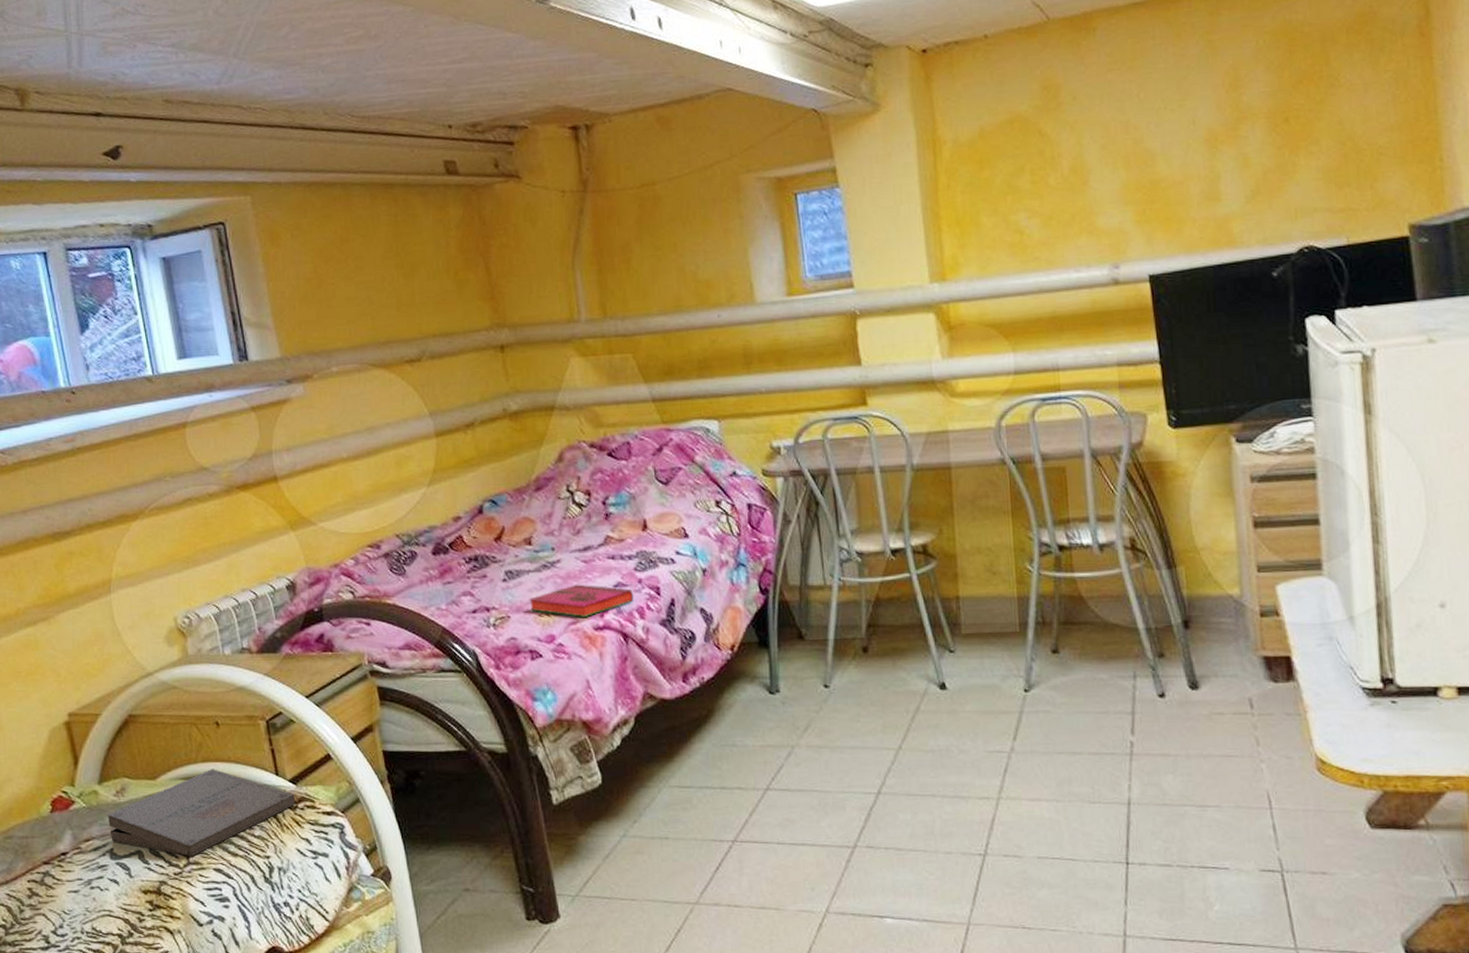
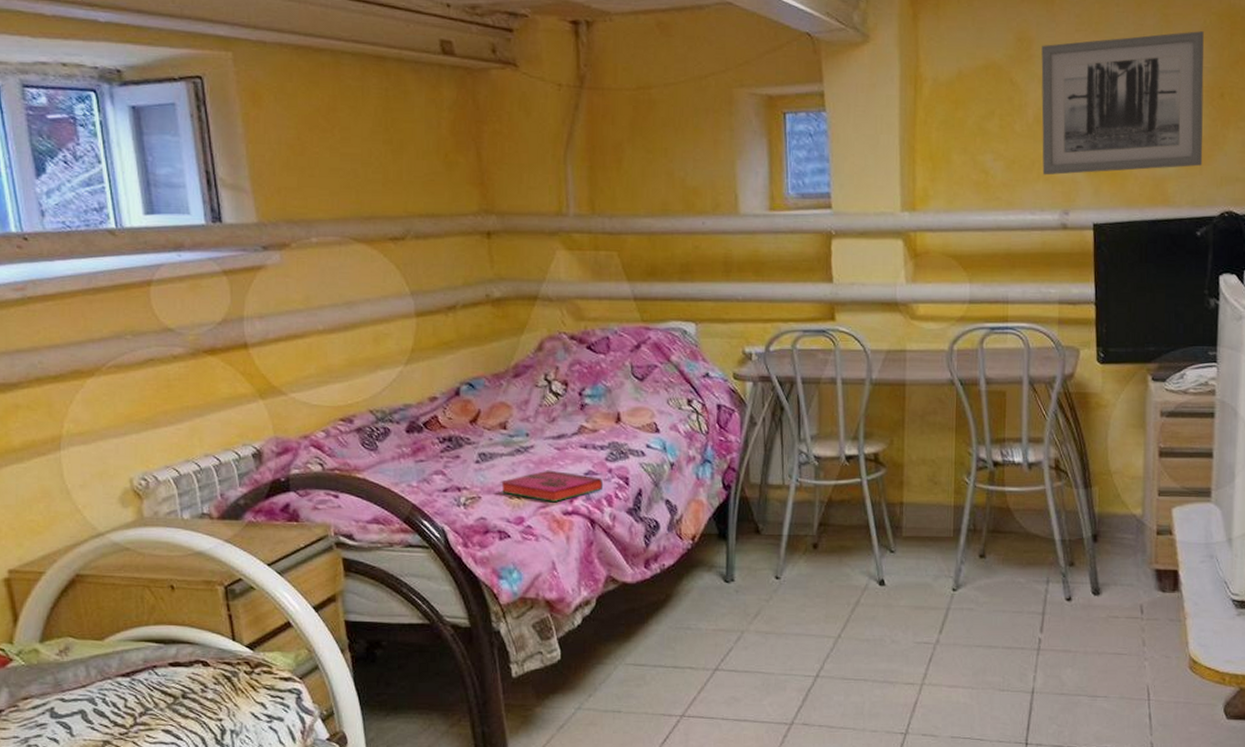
pizza box: present [108,769,296,857] -> none [49,632,252,718]
wall art: none [1071,53,1271,229] -> present [1041,31,1204,176]

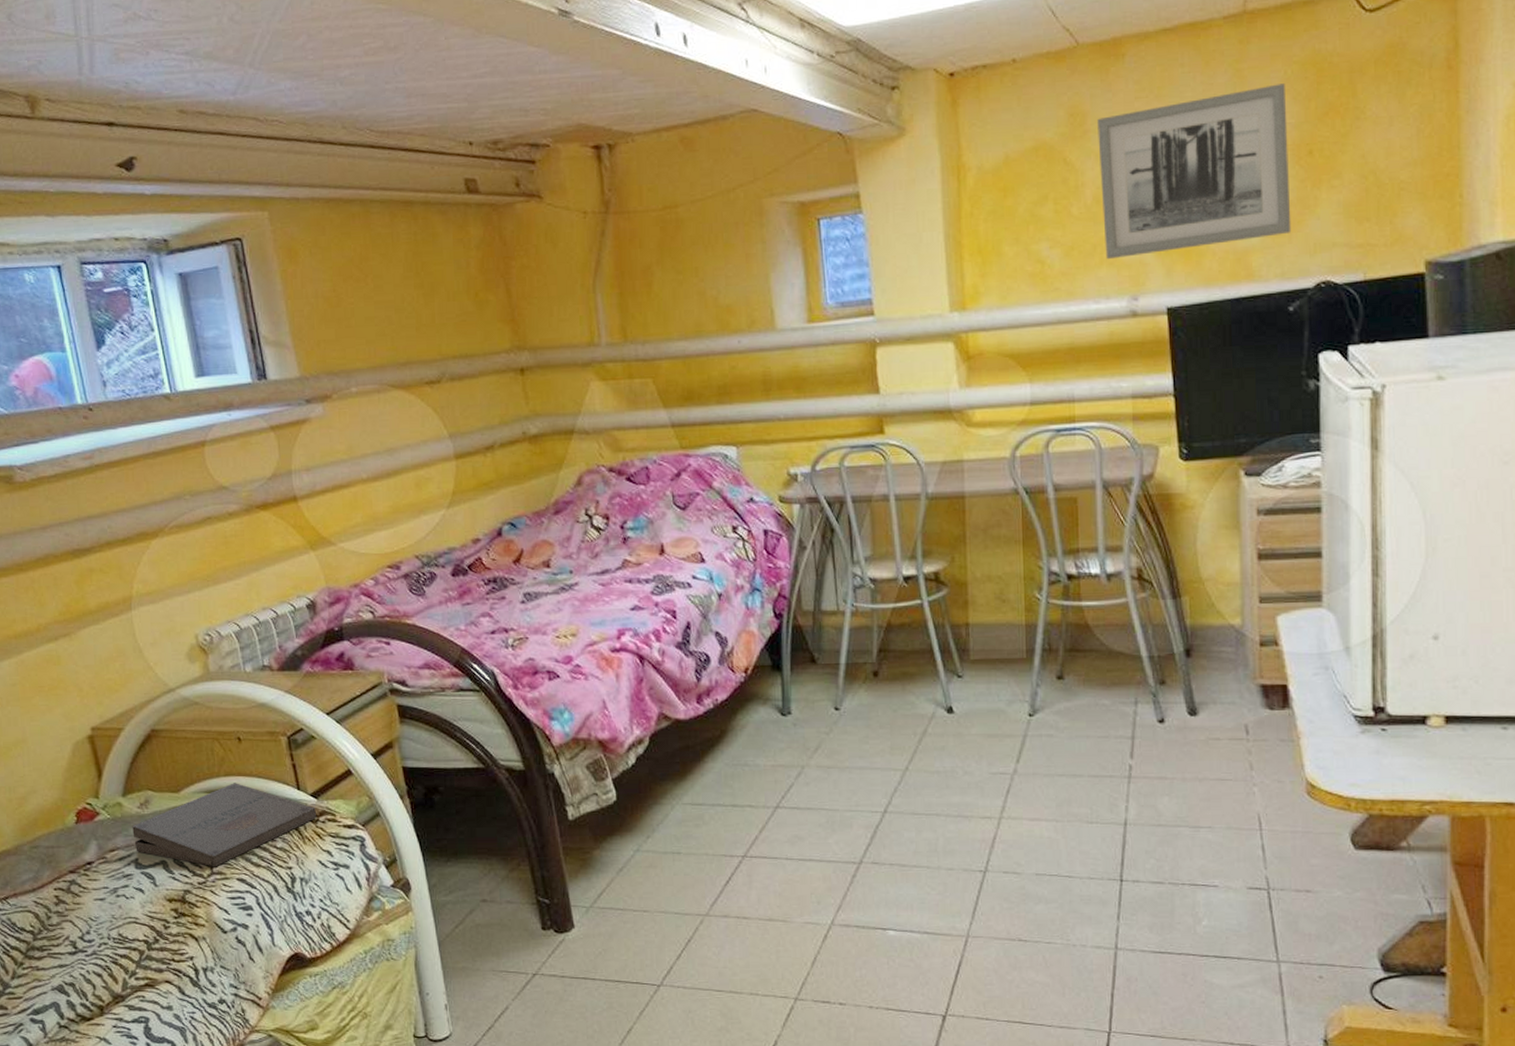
pizza box: none [49,632,252,718] -> present [132,783,317,867]
hardback book: present [500,470,604,502] -> none [546,606,651,639]

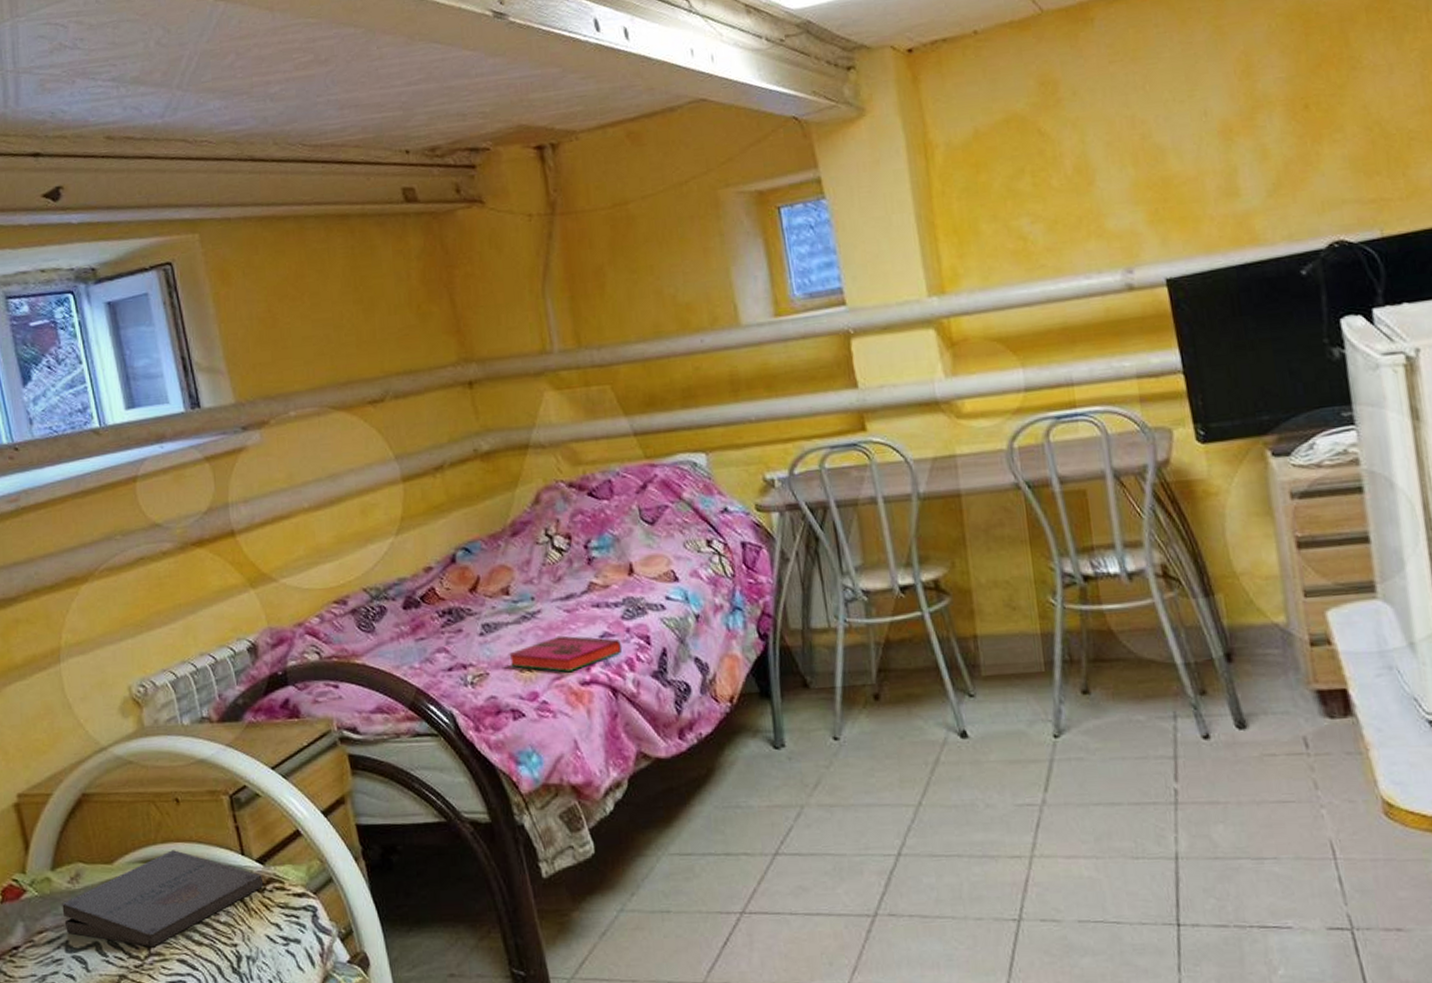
hardback book: none [546,606,651,639] -> present [508,635,623,672]
wall art: present [1097,83,1292,260] -> none [1070,37,1295,232]

